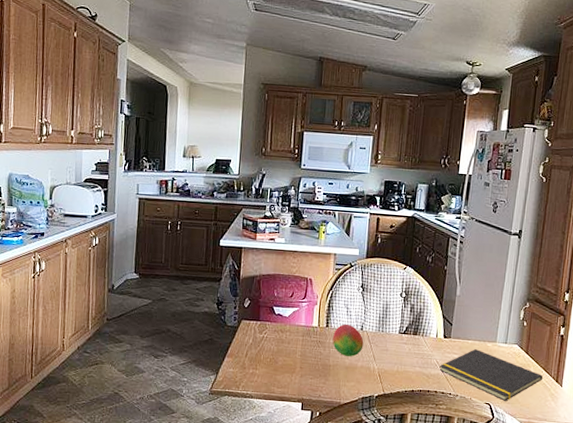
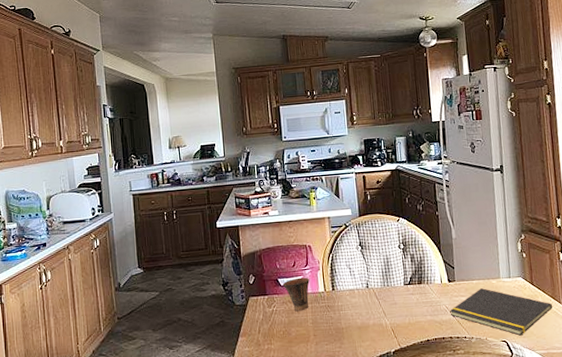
cup: none [277,309,305,342] -> present [282,277,310,312]
fruit: present [332,323,364,357] -> none [340,284,372,317]

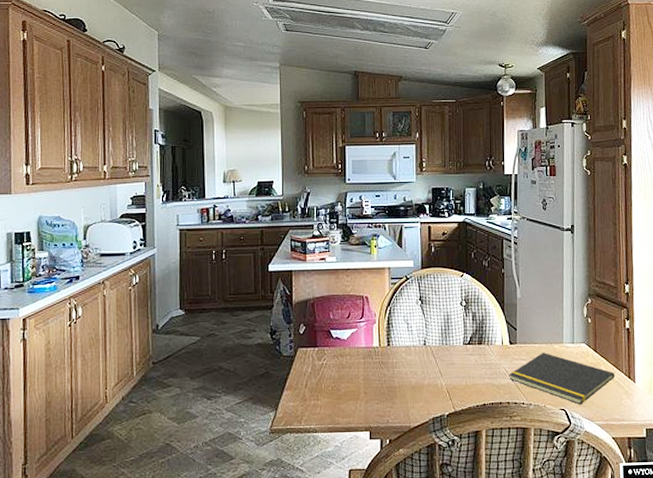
cup: present [282,277,310,312] -> none [335,330,364,366]

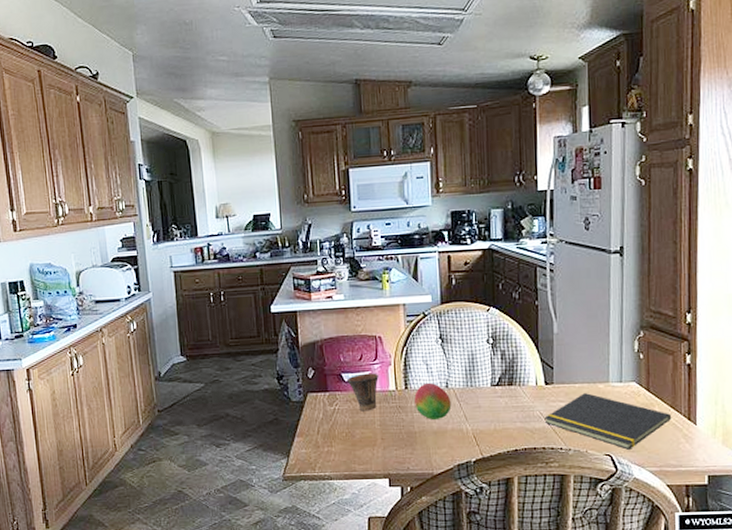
cup: none [335,330,364,366] -> present [346,373,379,412]
fruit: none [396,340,428,376] -> present [414,382,452,421]

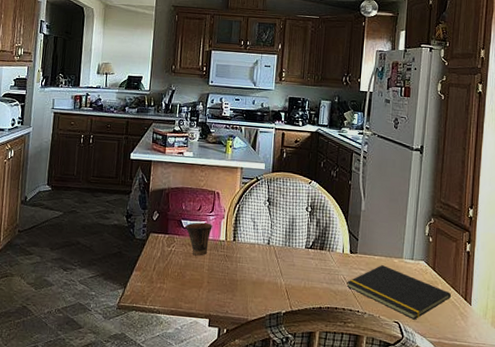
fruit: present [414,382,452,421] -> none [240,237,271,272]

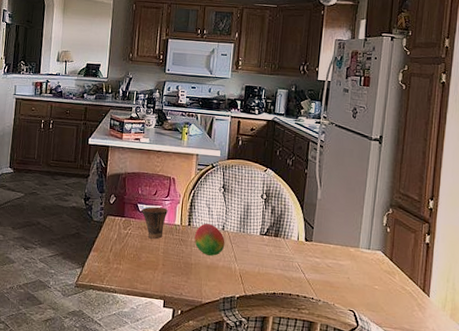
fruit: none [240,237,271,272] -> present [194,223,225,257]
notepad: present [346,265,452,320] -> none [301,254,409,309]

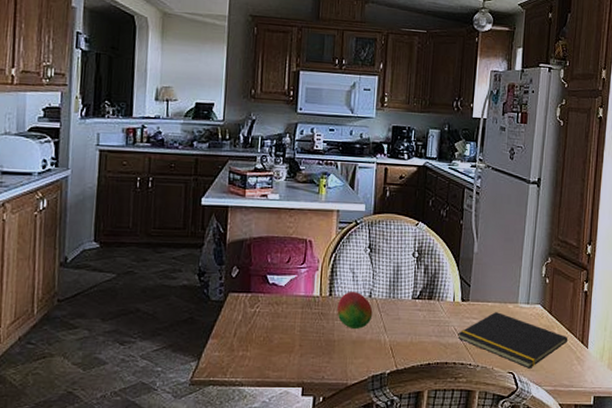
cup: present [141,206,168,240] -> none [271,276,304,316]
notepad: none [301,254,409,309] -> present [457,312,568,369]

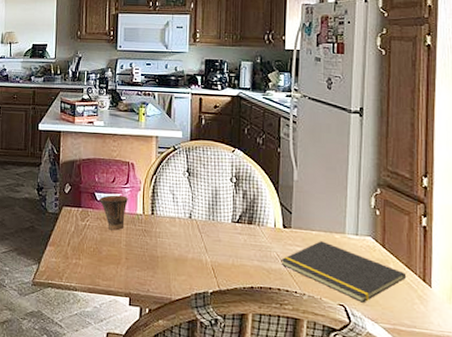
cup: none [271,276,304,316] -> present [99,195,128,231]
fruit: present [337,291,373,330] -> none [159,211,193,248]

